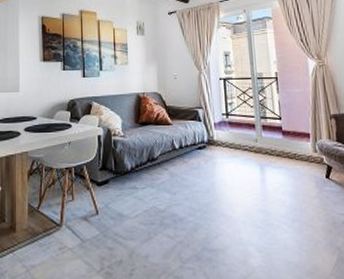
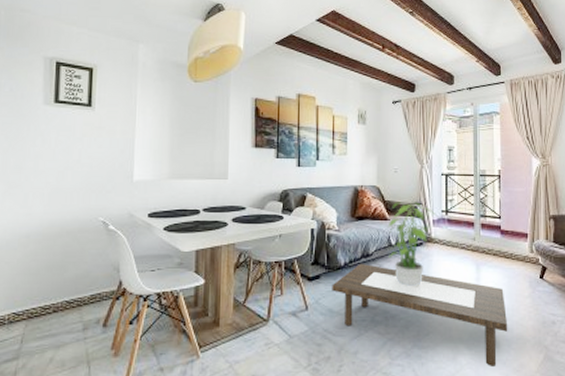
coffee table: none [120,167,298,270] -> present [332,263,508,368]
potted plant: none [170,106,221,189] -> present [387,202,440,286]

